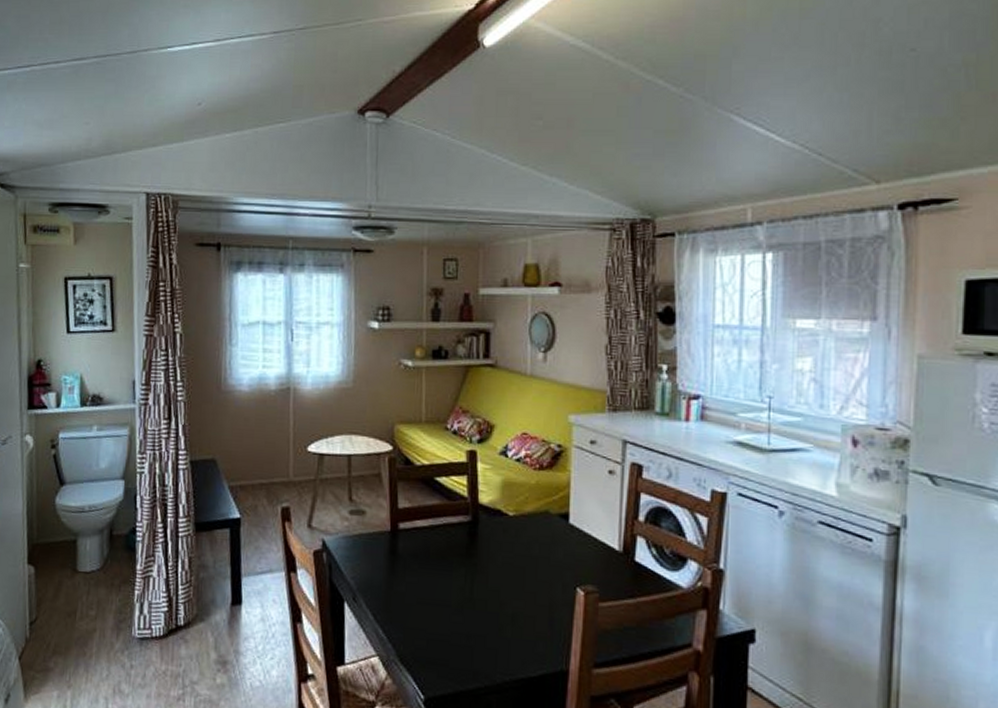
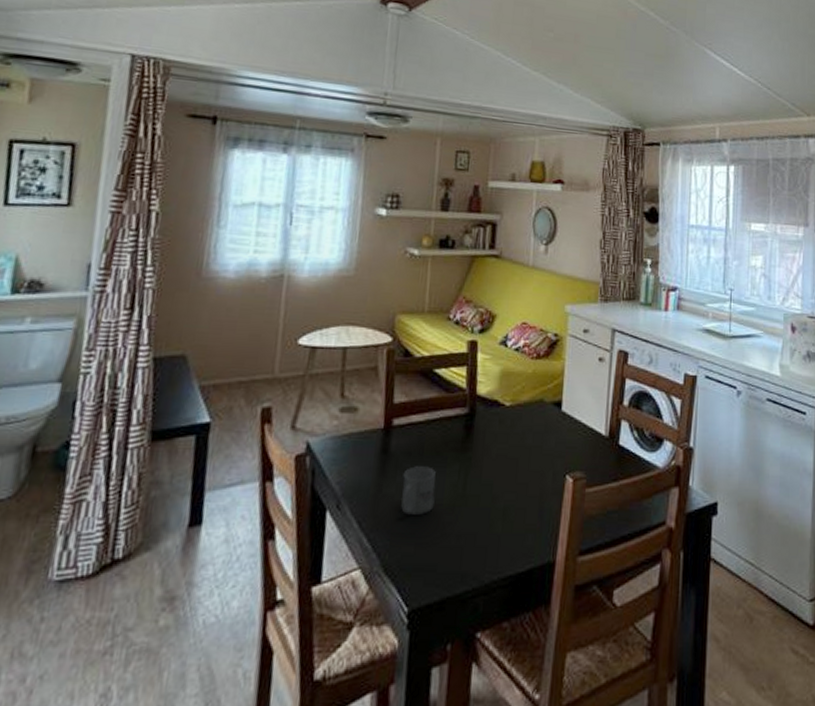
mug: none [411,568,443,613] -> present [400,466,436,515]

